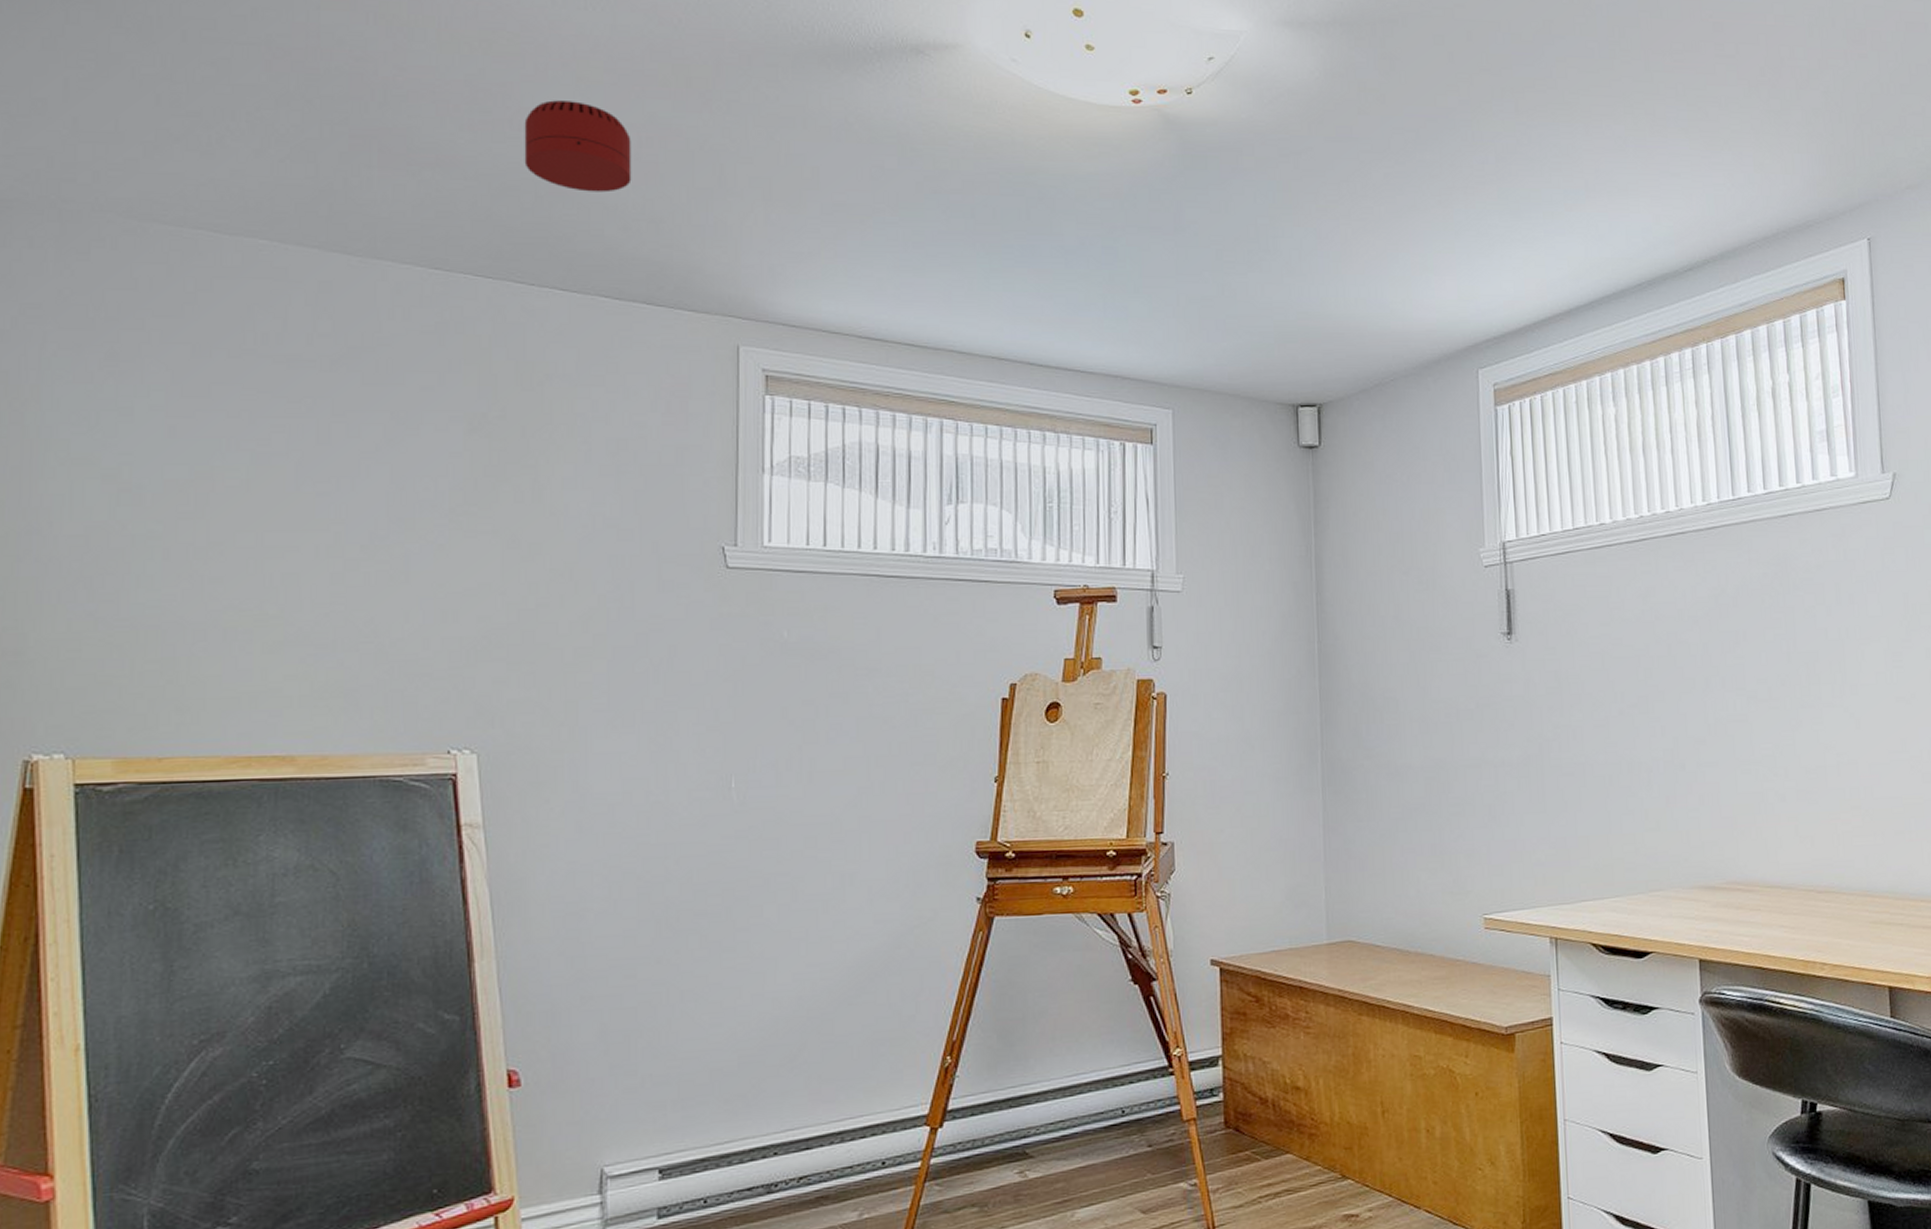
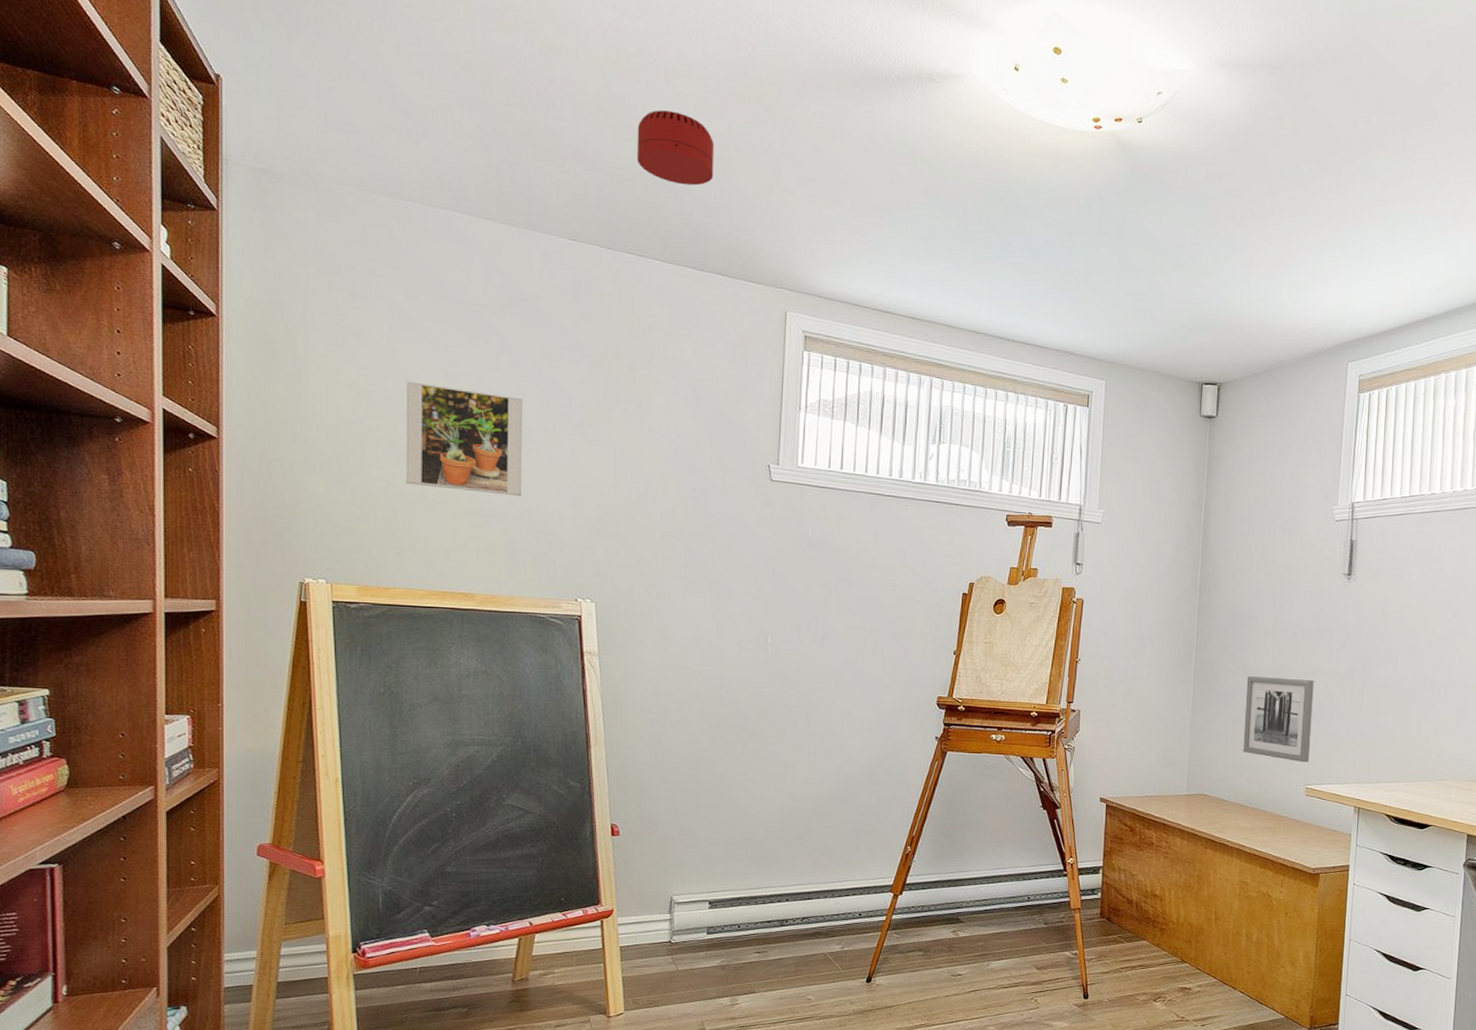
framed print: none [190,469,366,615] -> present [406,382,523,497]
wall art: none [1391,774,1485,885] -> present [1243,676,1314,763]

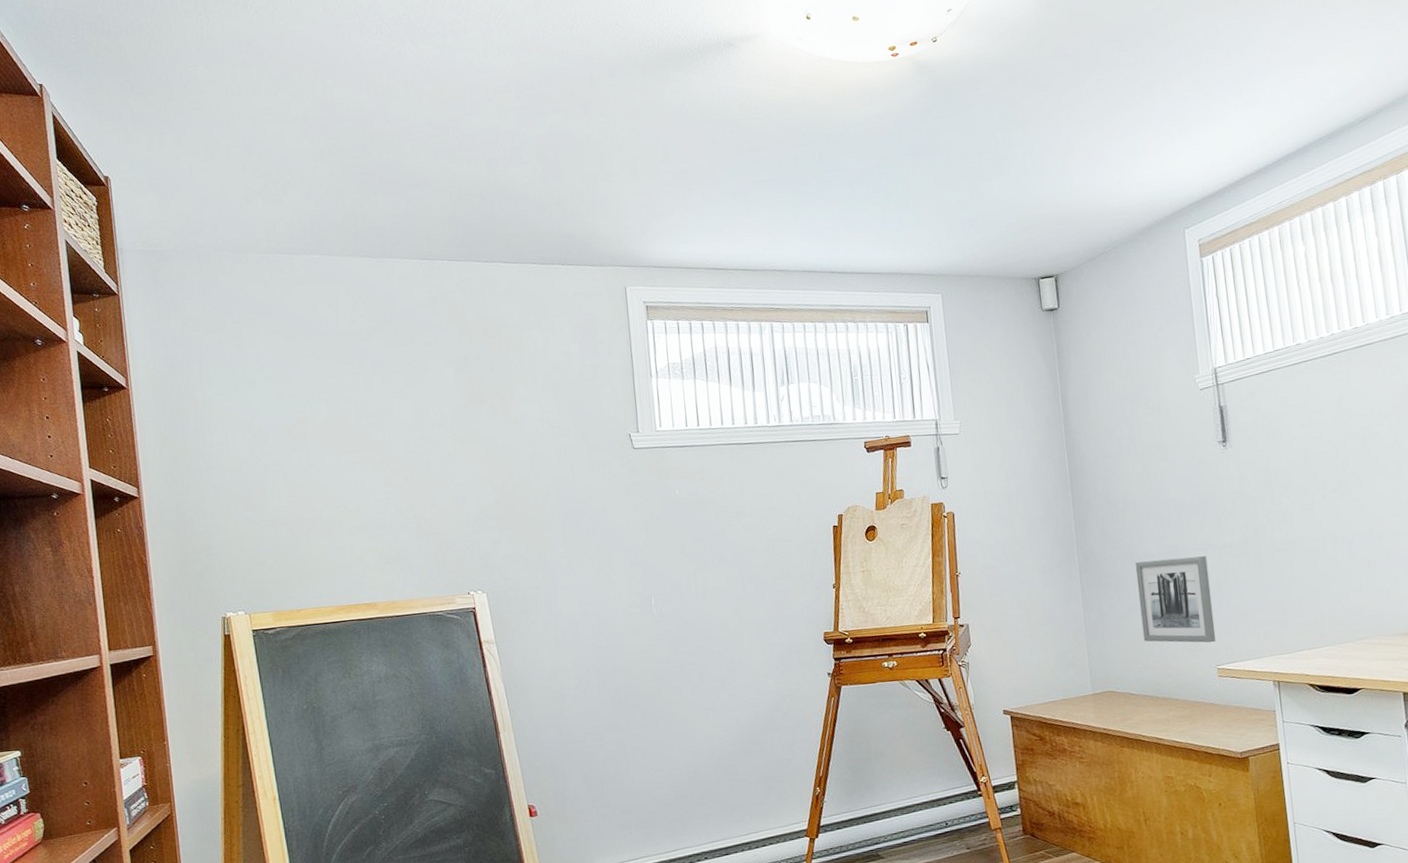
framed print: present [406,382,523,497] -> none [294,413,407,511]
smoke detector: present [636,110,714,186] -> none [468,124,543,190]

